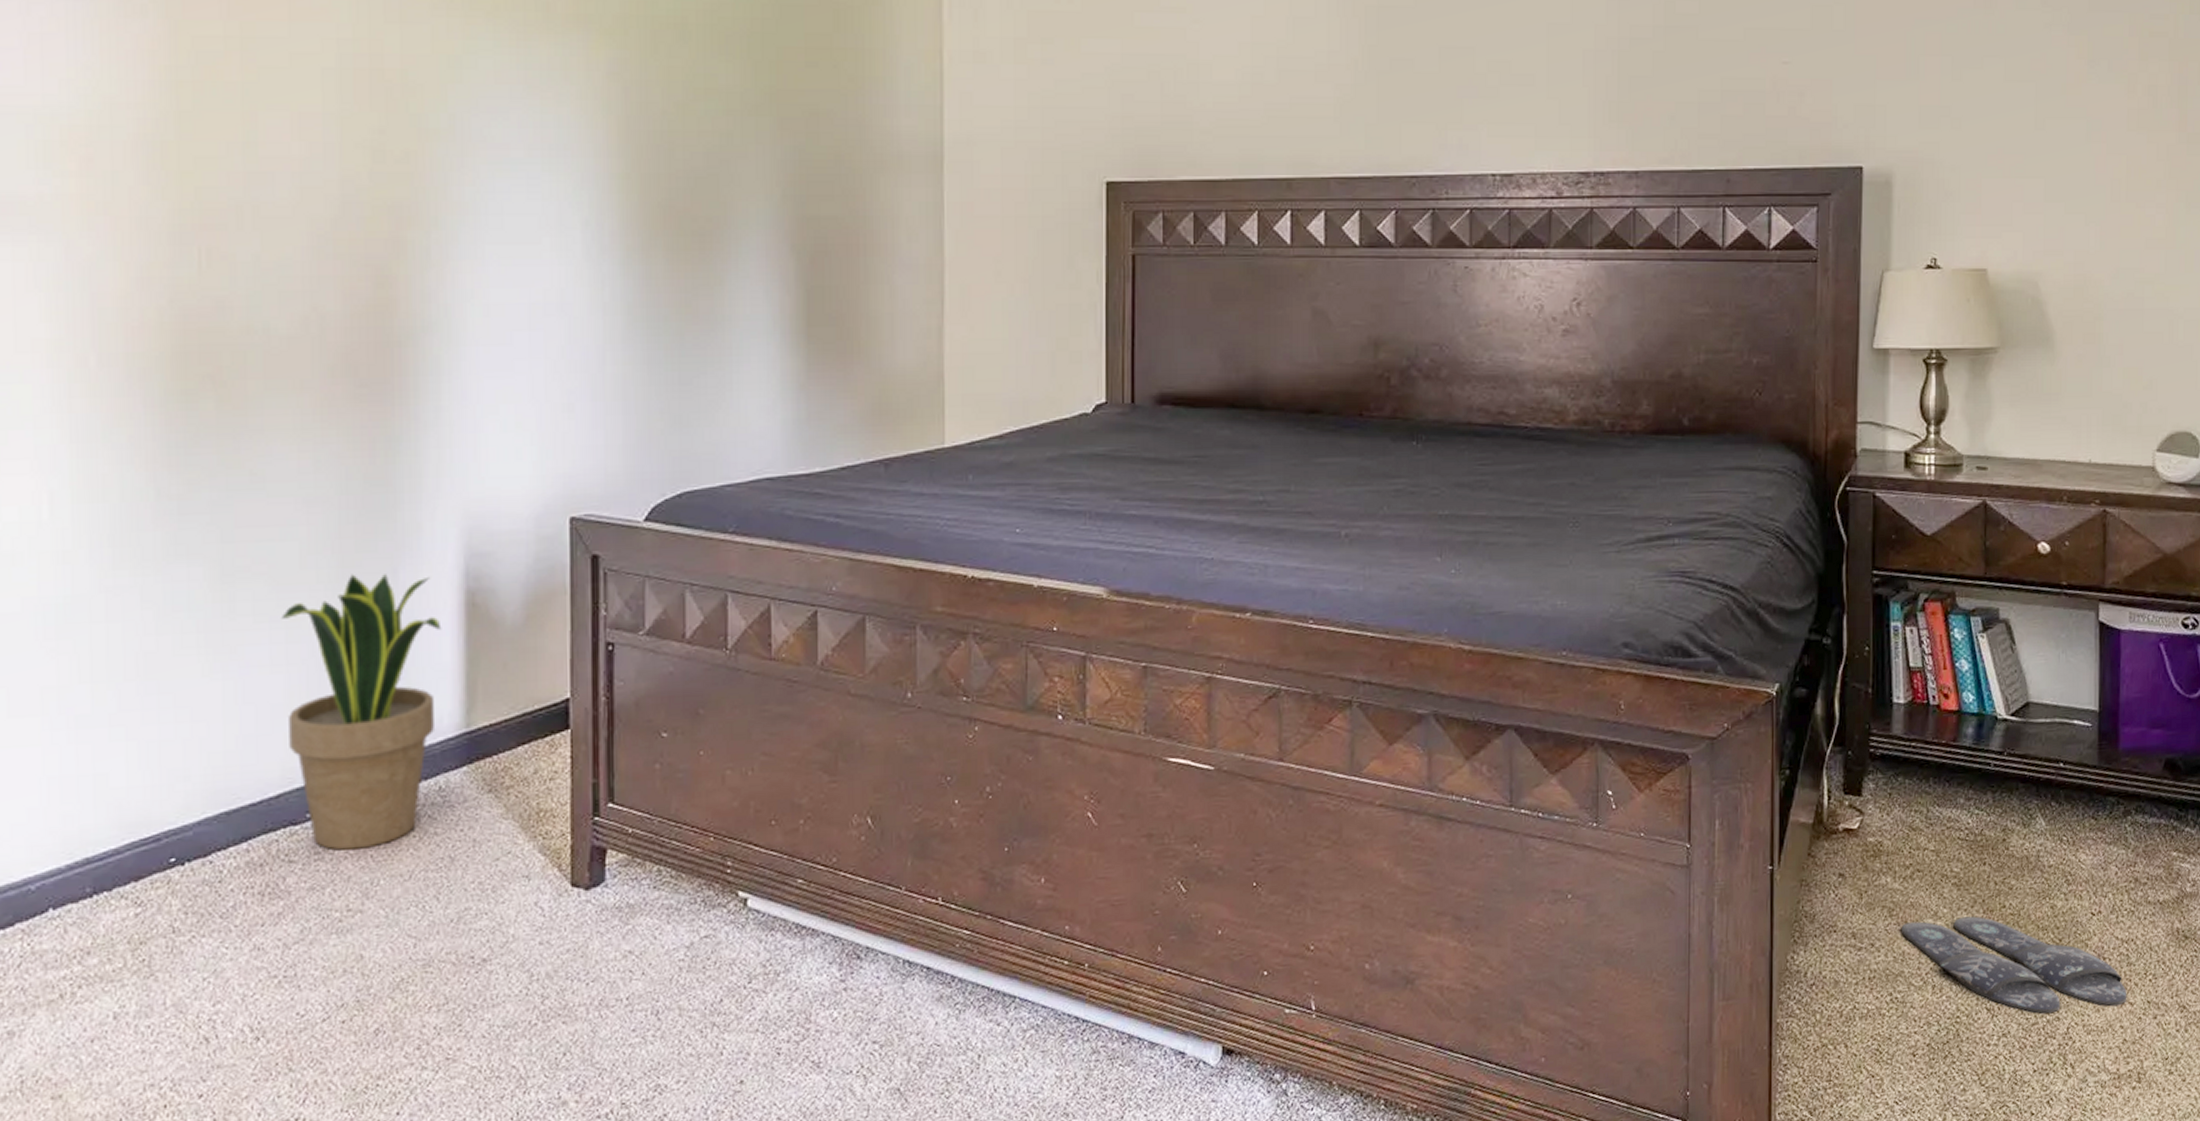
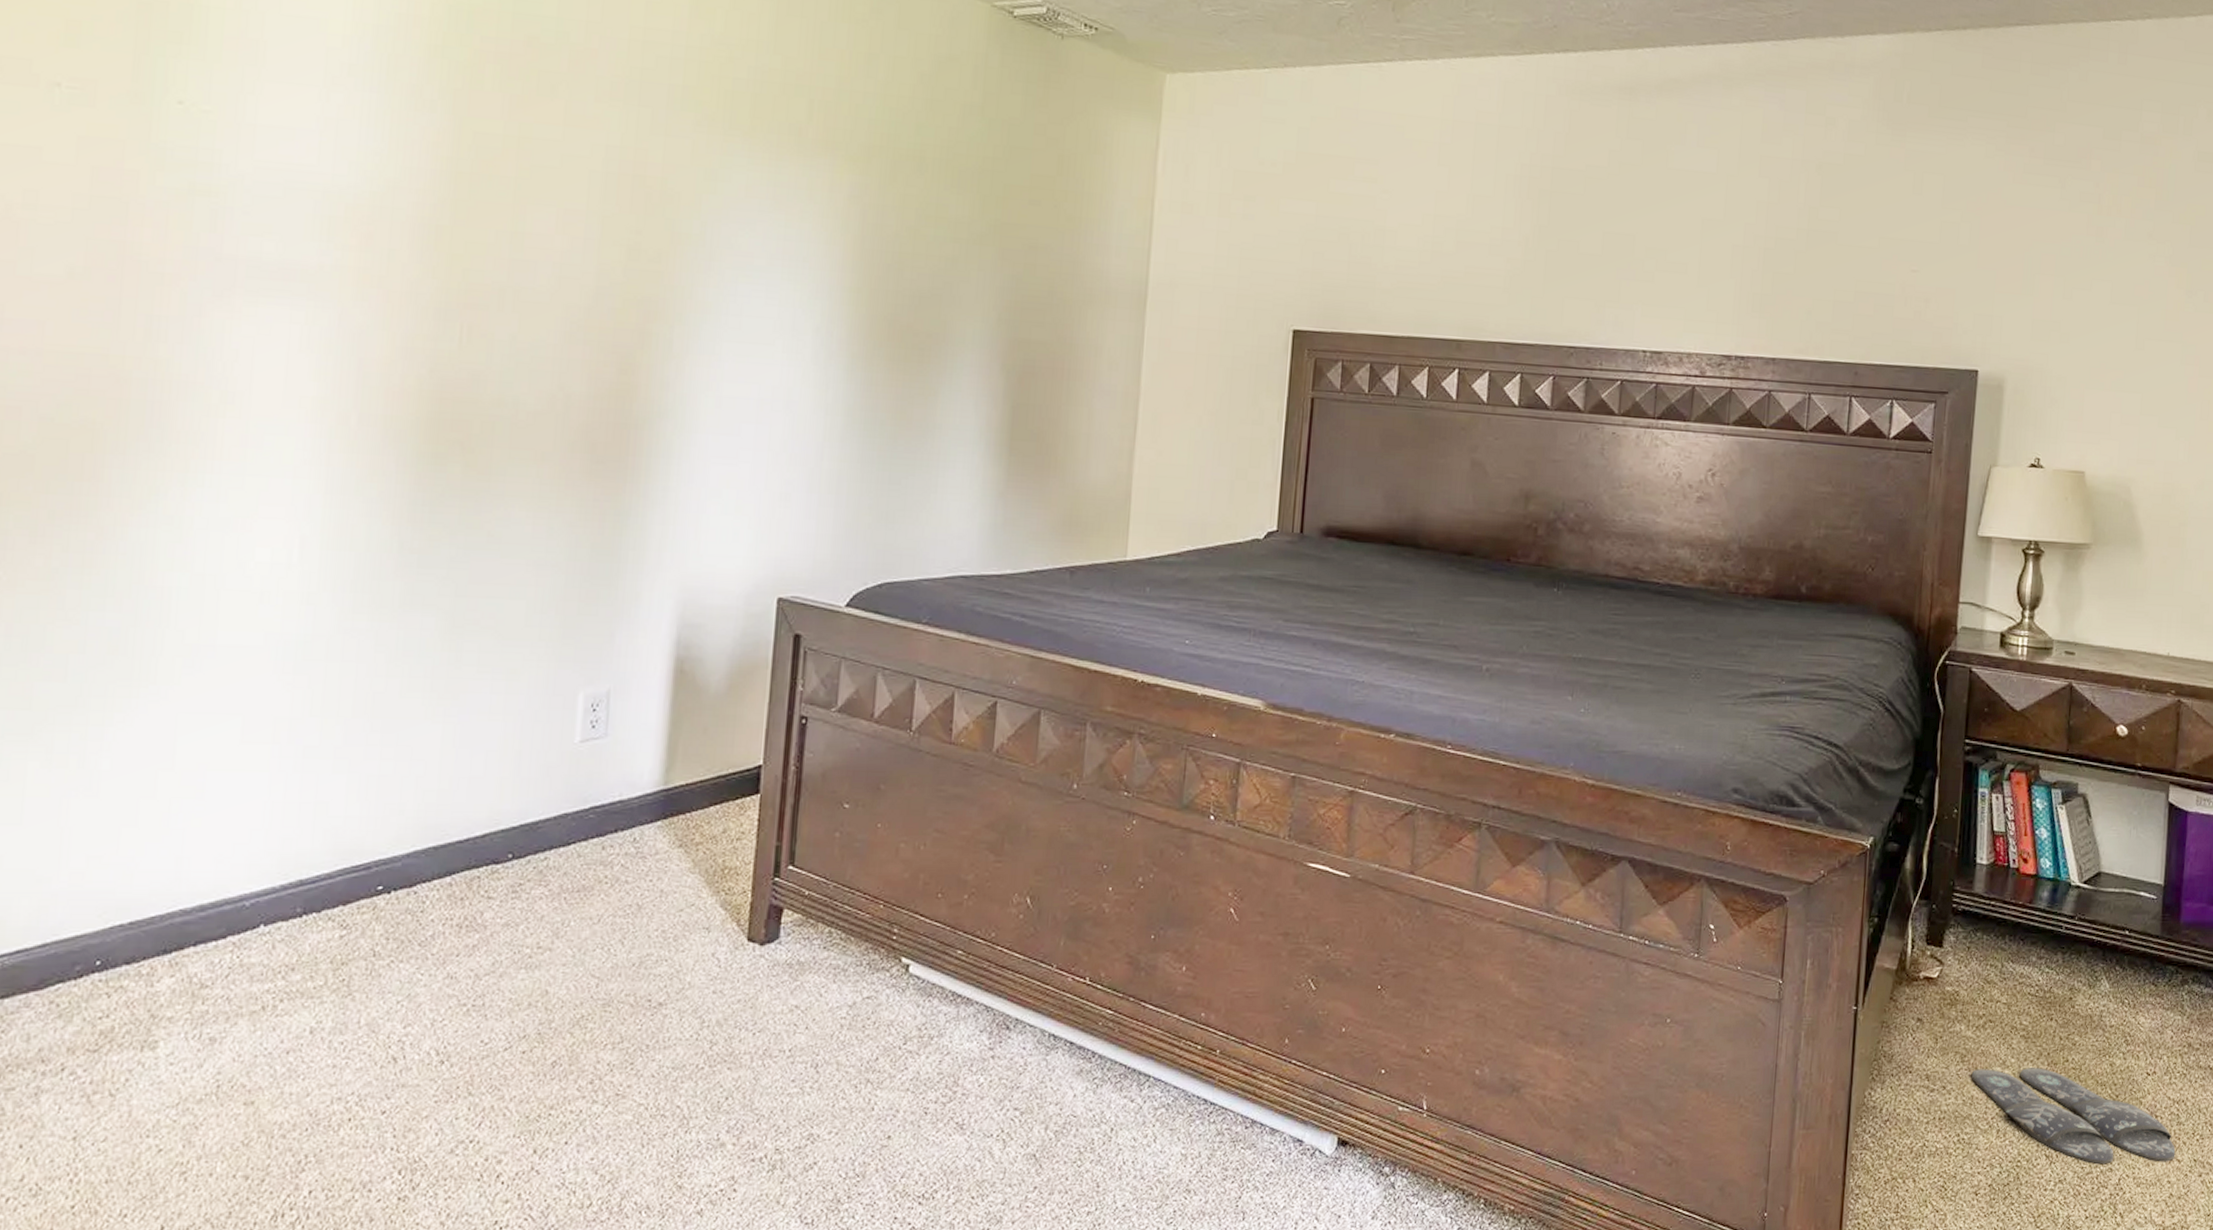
potted plant: present [281,574,442,851] -> none [499,634,650,891]

